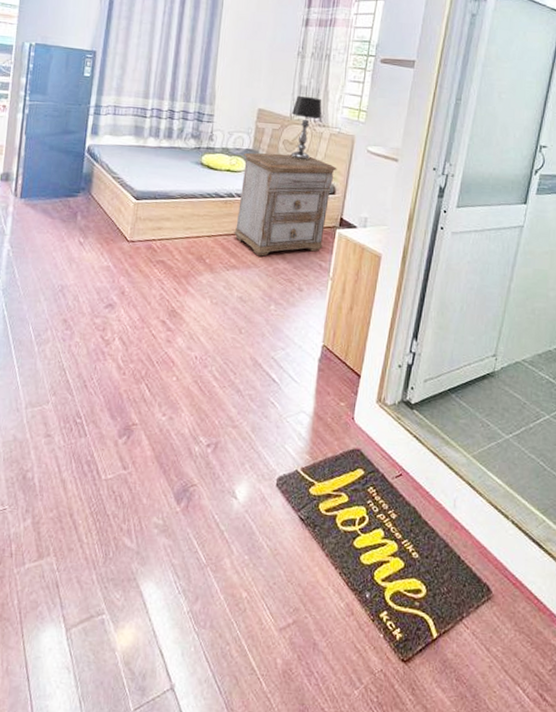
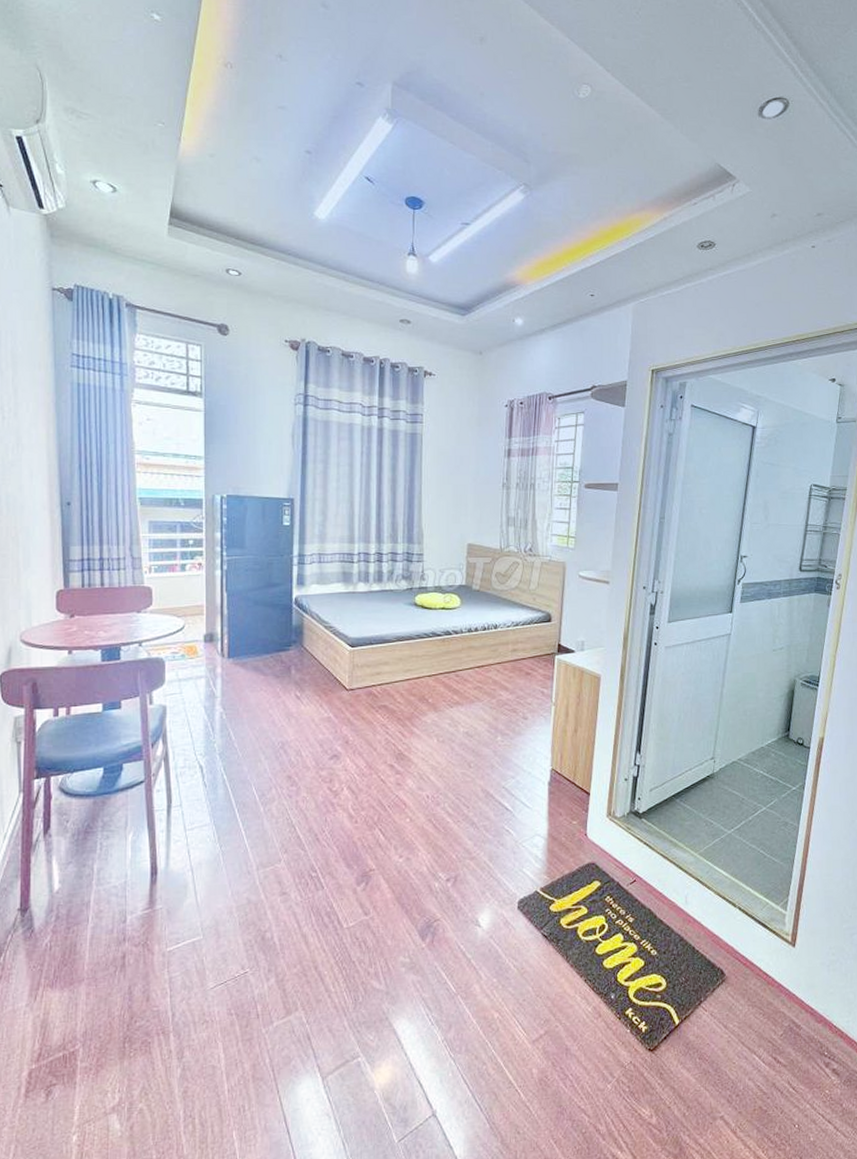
nightstand: present [234,152,337,257] -> none [454,586,551,690]
table lamp: present [290,95,322,161] -> none [501,527,532,591]

